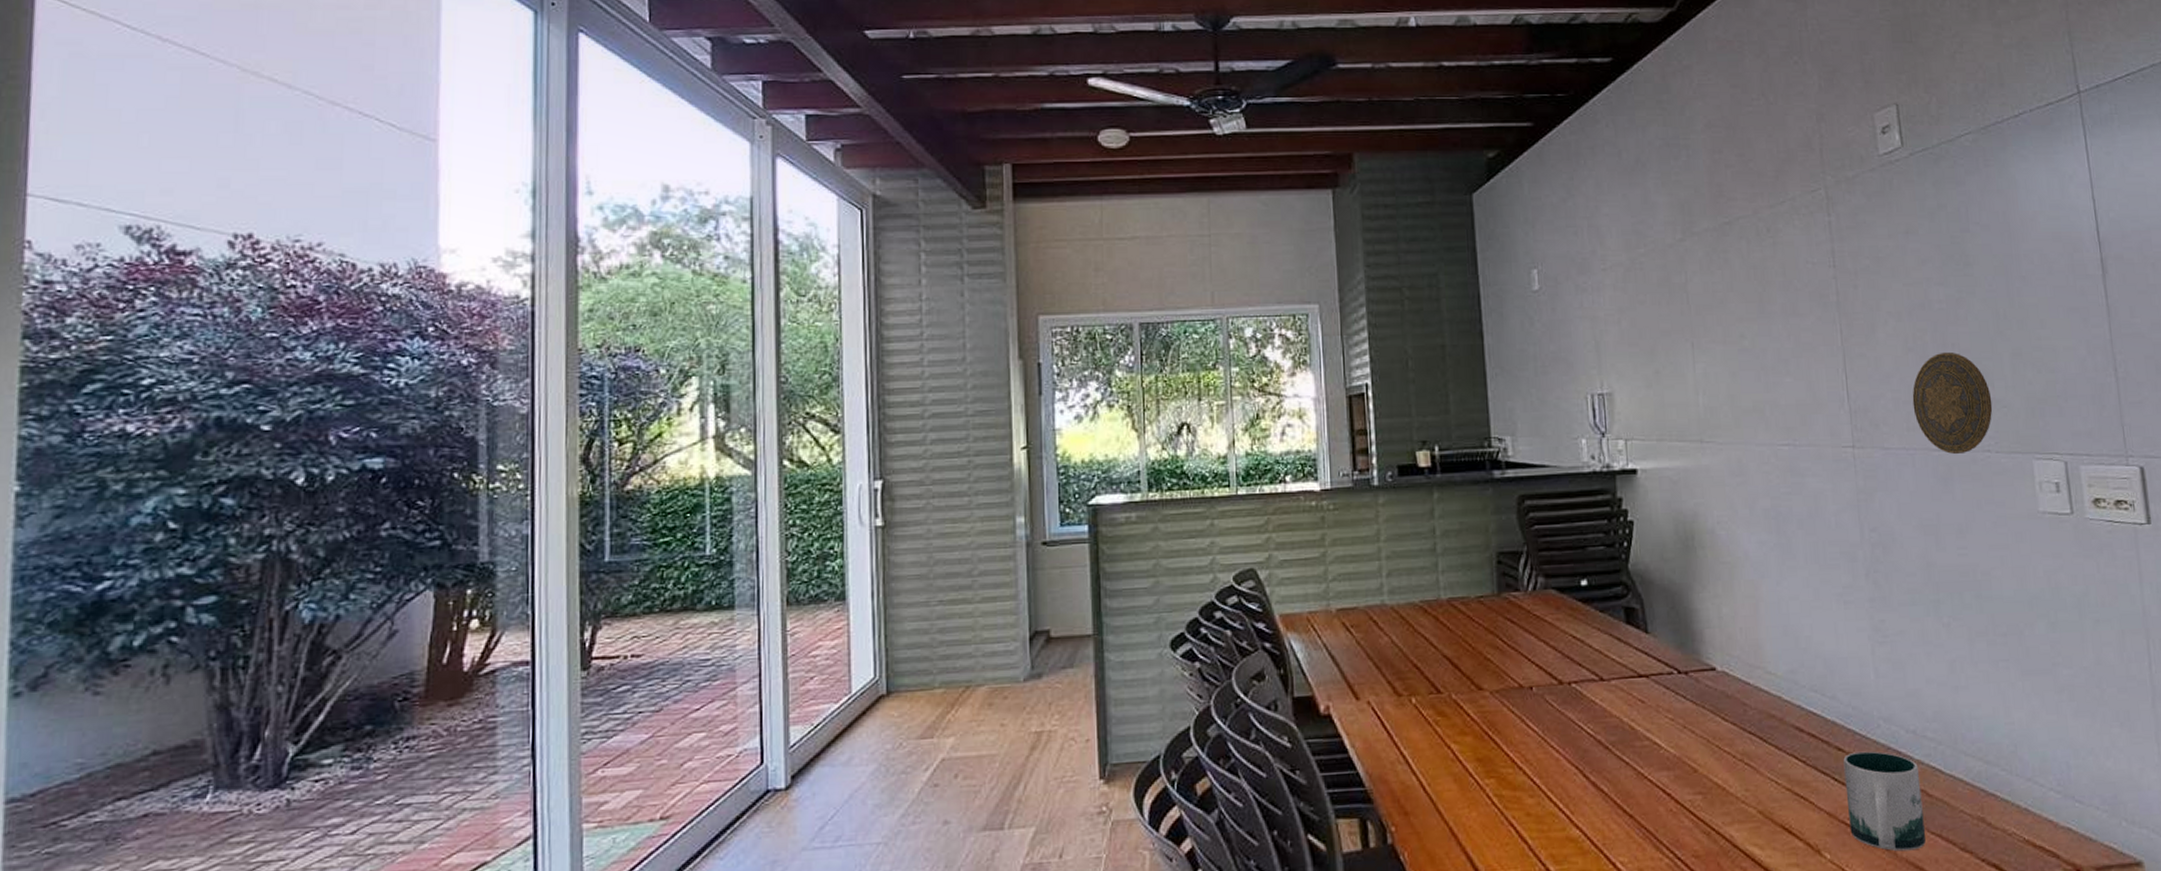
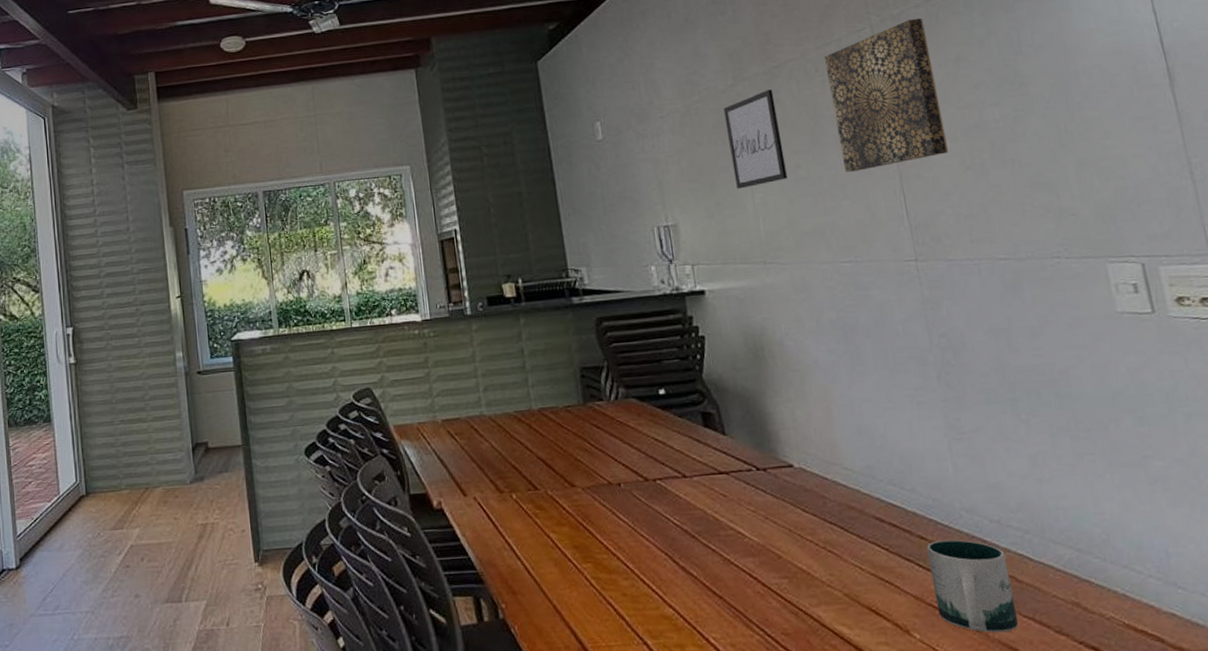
wall art: none [1669,248,1731,357] -> present [723,89,787,189]
wall art: none [1776,183,1892,346] -> present [824,17,948,172]
decorative plate: present [1912,351,1993,455] -> none [973,167,1060,263]

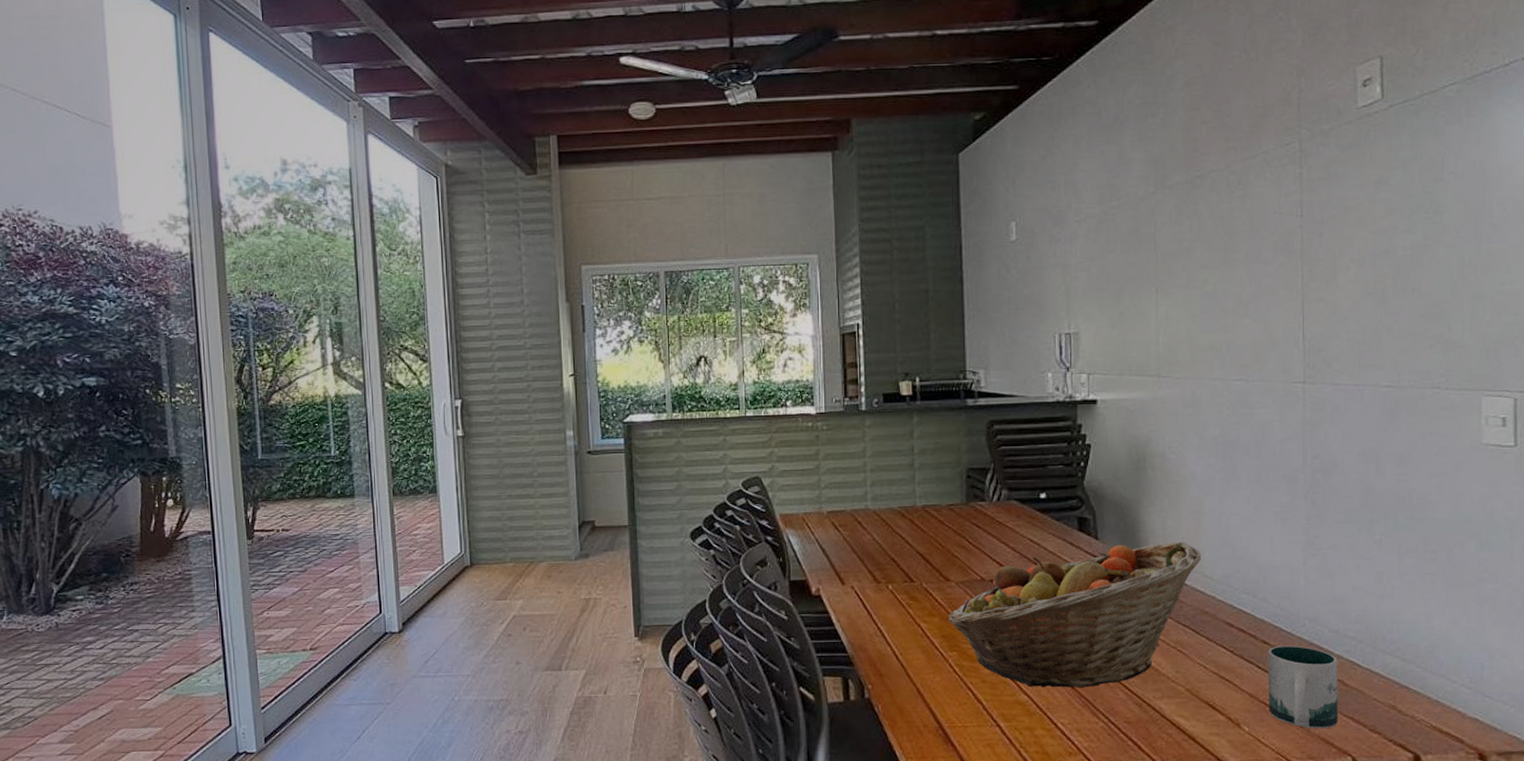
fruit basket: none [577,432,838,599] -> present [948,541,1201,688]
wall art: present [723,89,787,189] -> none [1140,200,1193,301]
wall art: present [824,17,948,172] -> none [1248,135,1354,290]

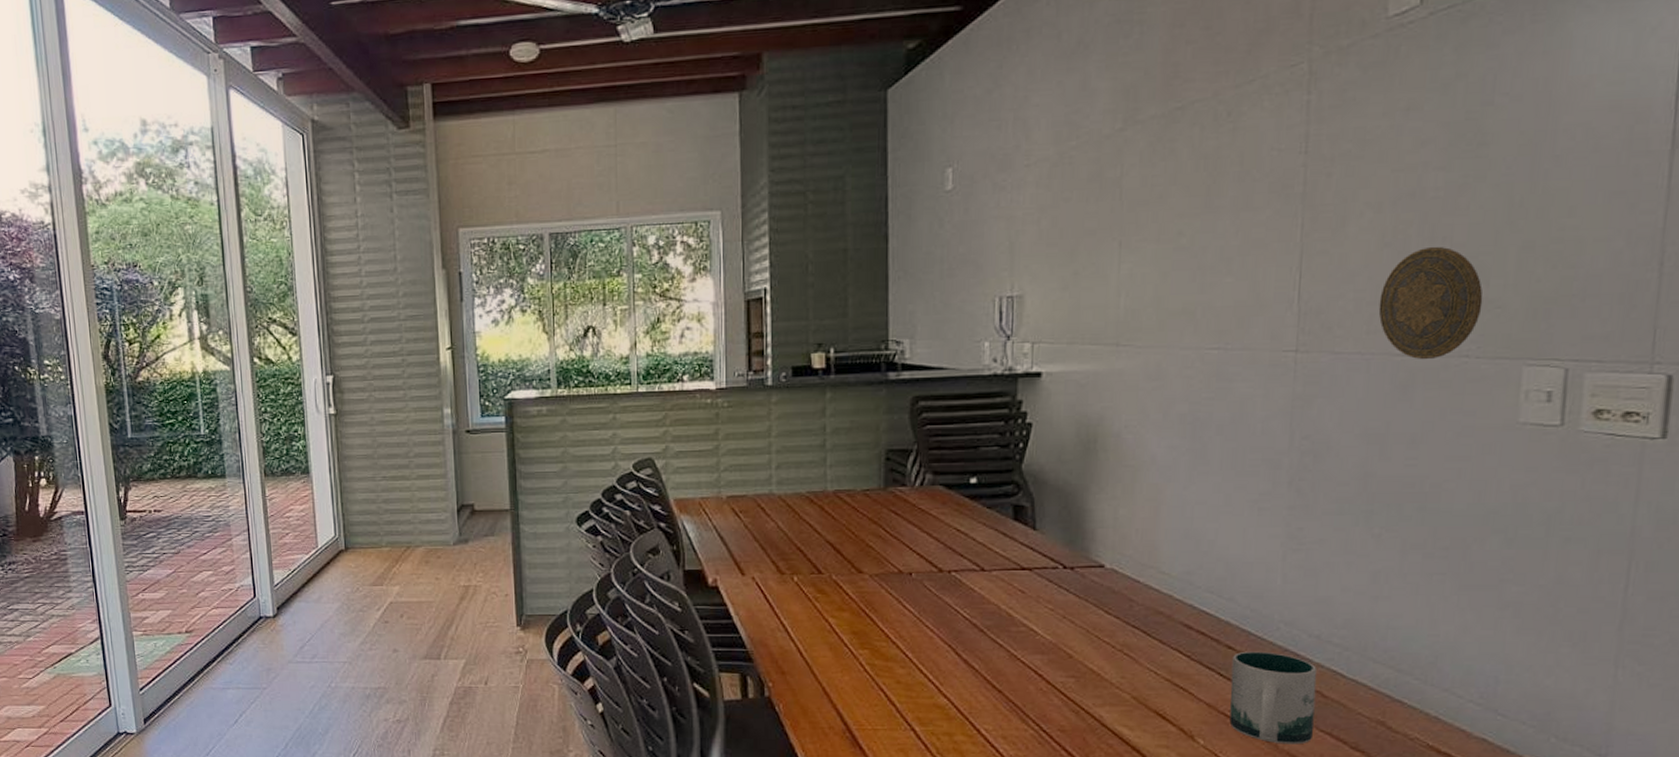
fruit basket: present [948,541,1201,688] -> none [859,533,1158,692]
decorative plate: none [1367,295,1447,391] -> present [1378,246,1483,360]

